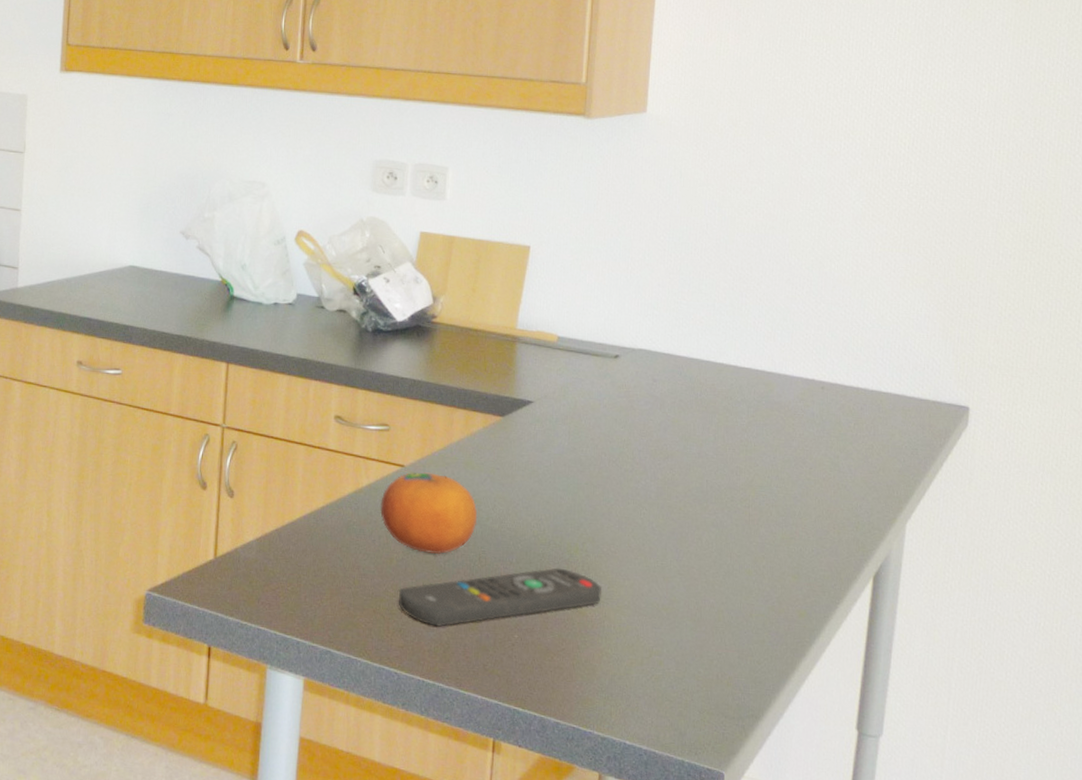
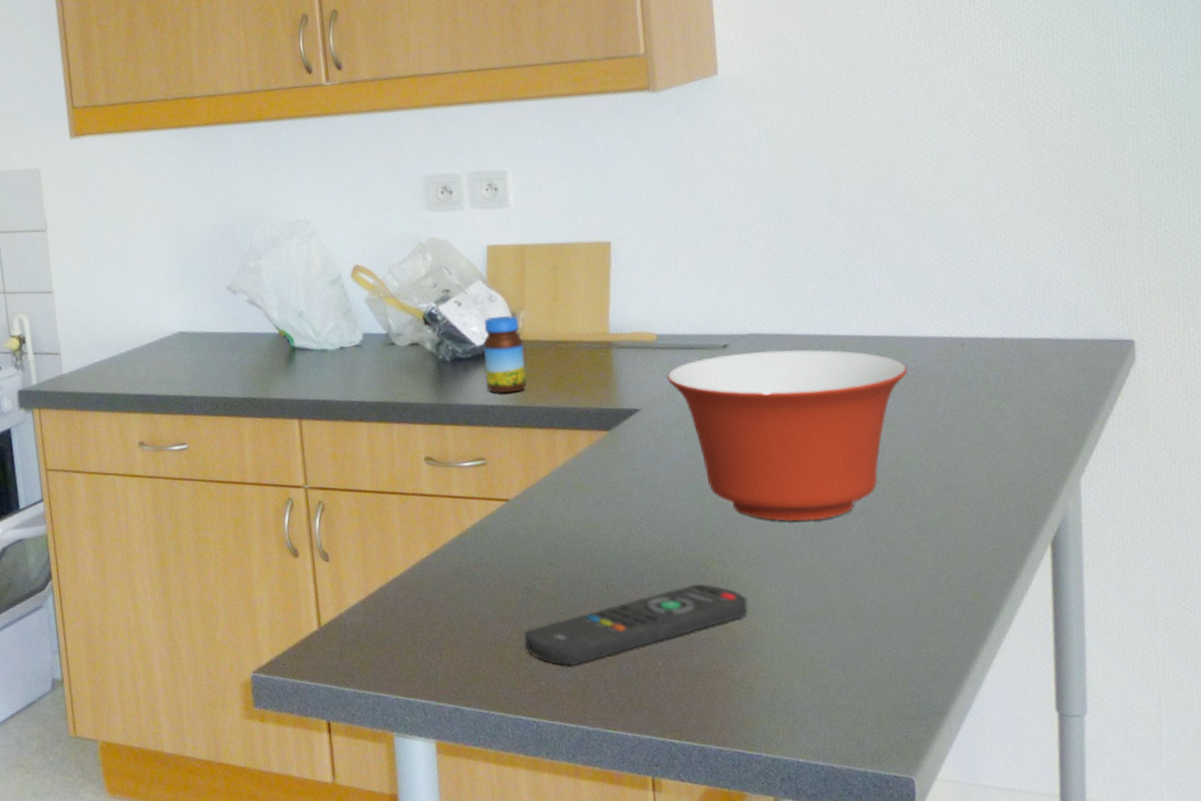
fruit: present [380,472,478,555] -> none [489,502,599,590]
jar: none [400,297,440,369] -> present [483,315,528,394]
mixing bowl: none [561,364,772,526] -> present [667,349,908,522]

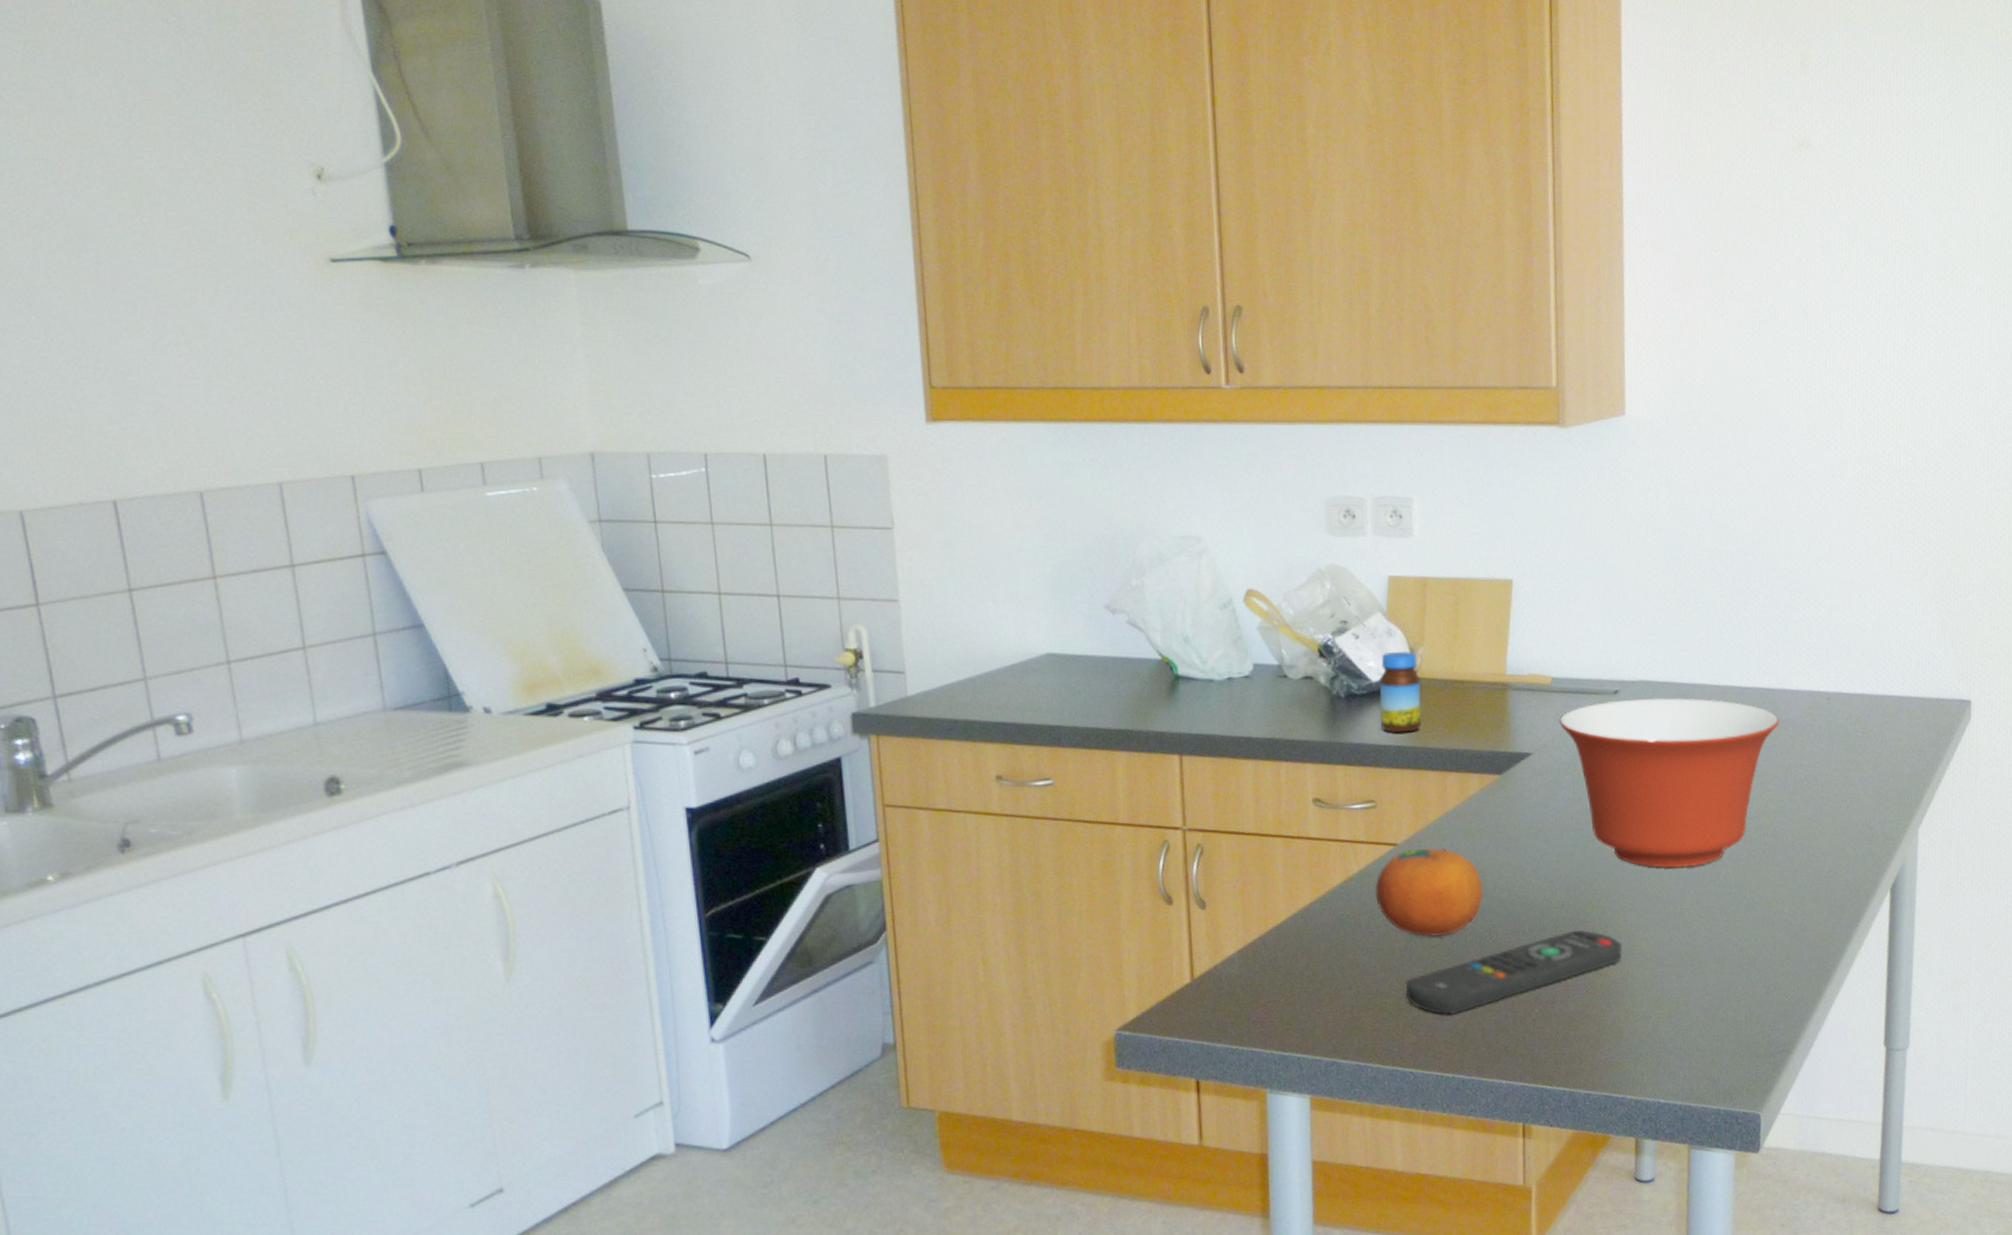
fruit: none [489,502,599,590] -> present [1375,847,1484,937]

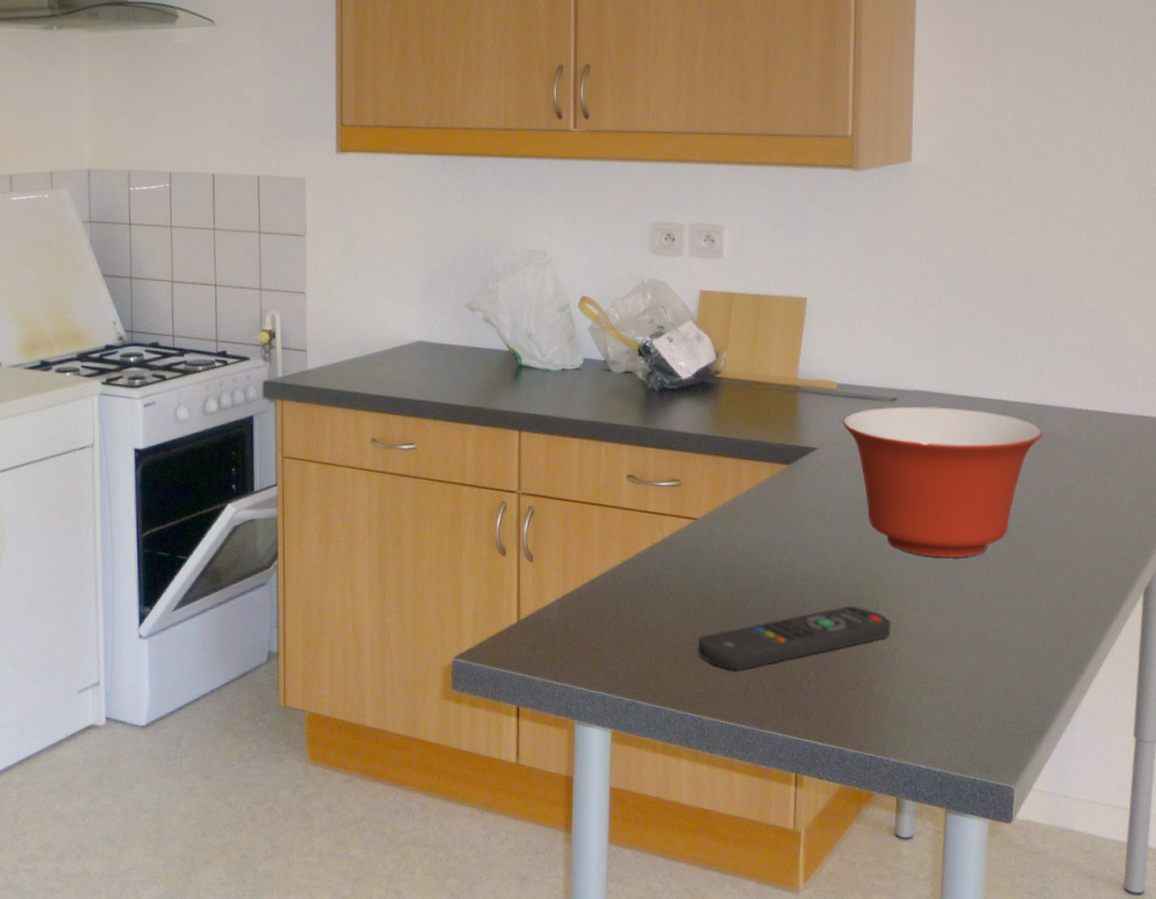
fruit: present [1375,847,1484,937] -> none [676,523,770,602]
jar: present [1379,651,1423,733] -> none [687,355,724,424]

